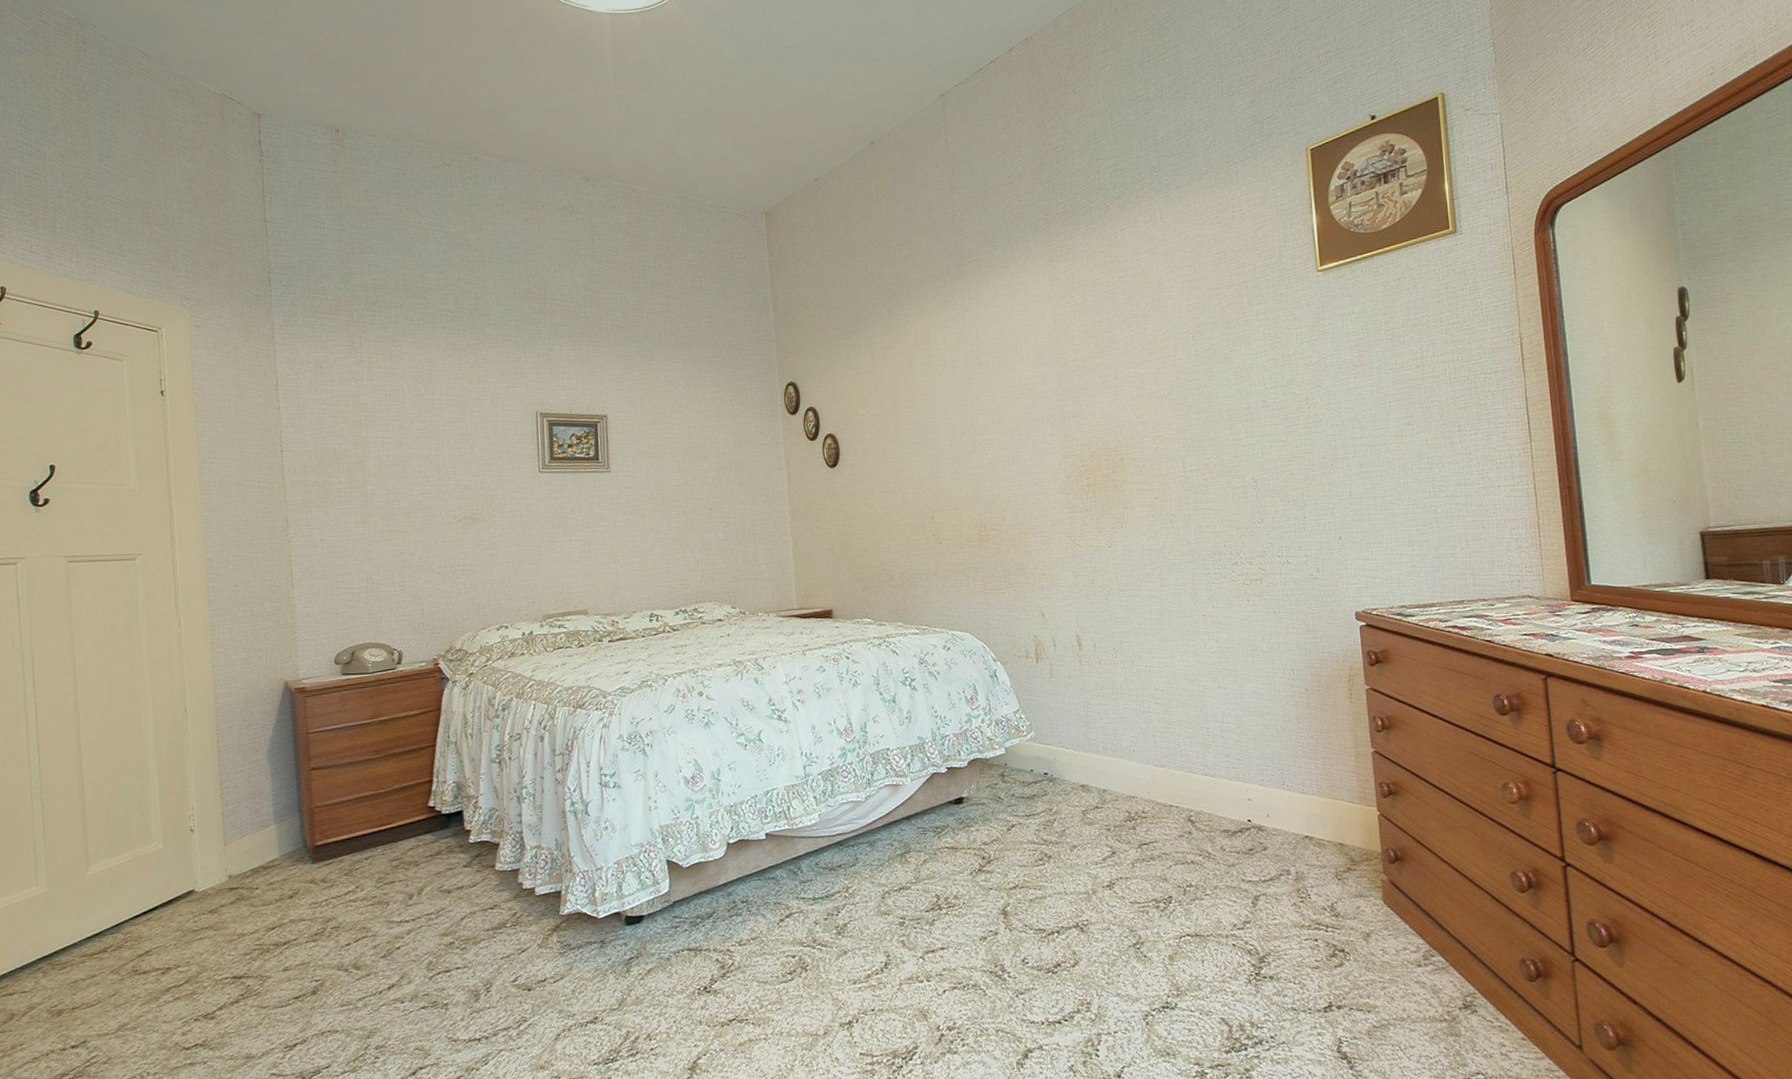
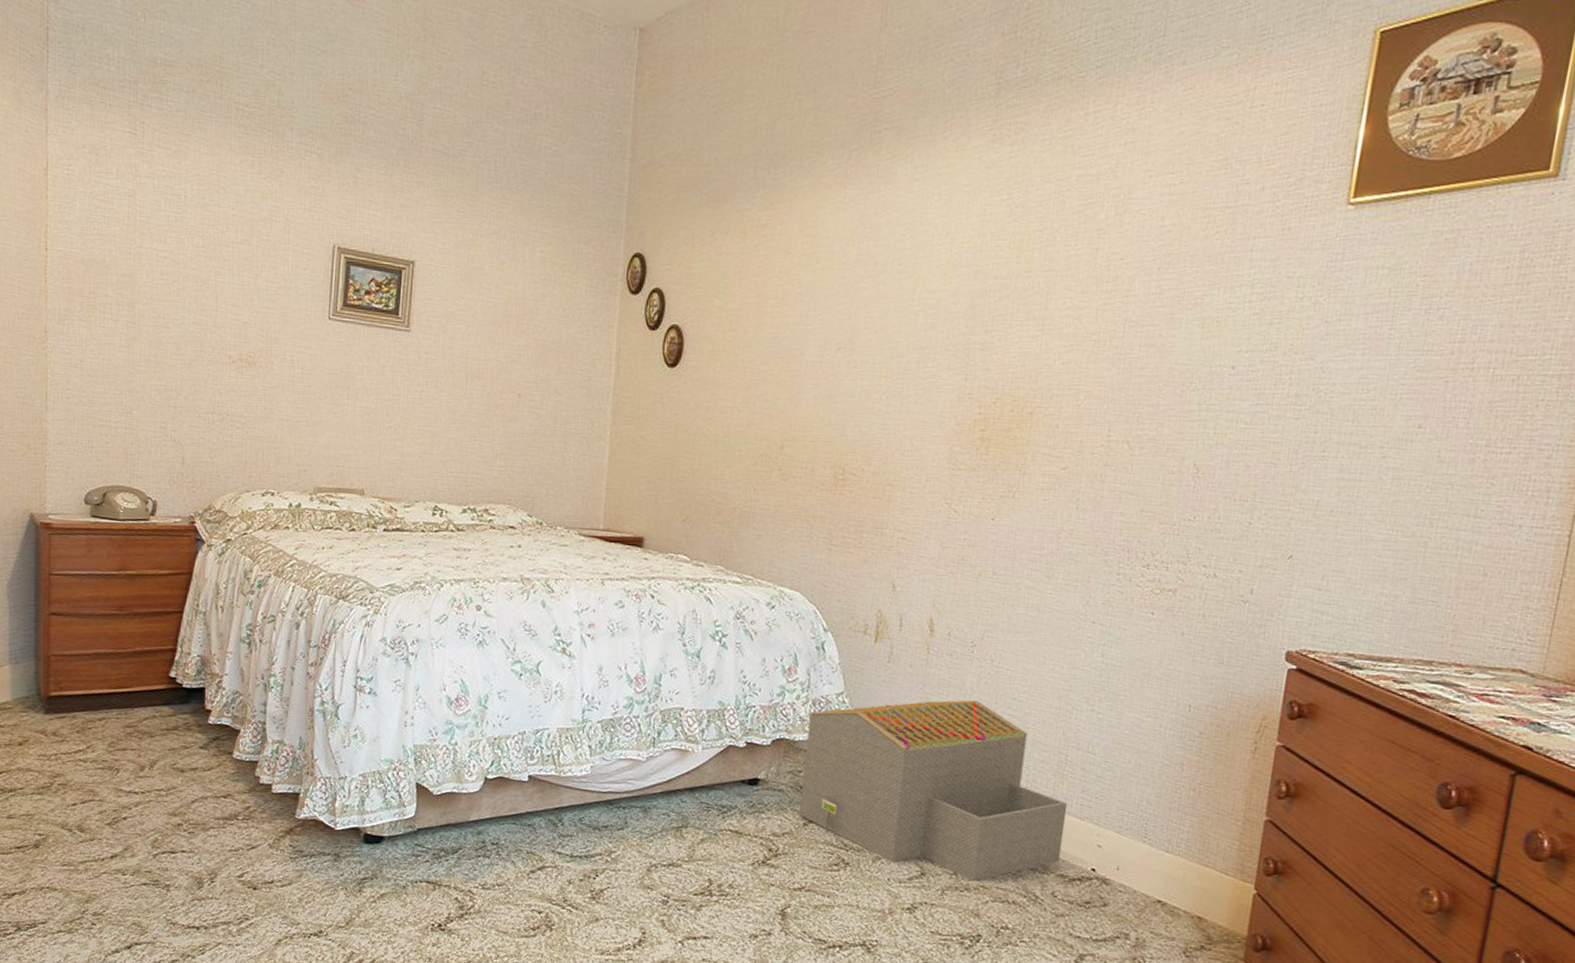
architectural model: none [994,696,1221,850] -> present [799,700,1068,881]

